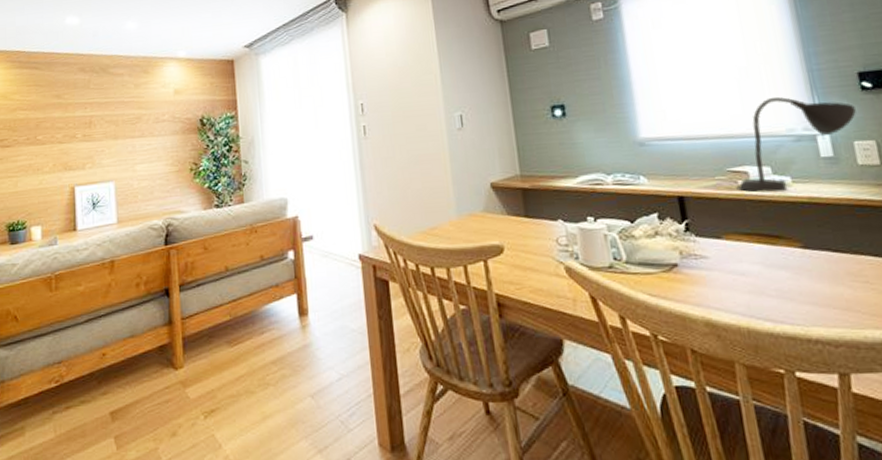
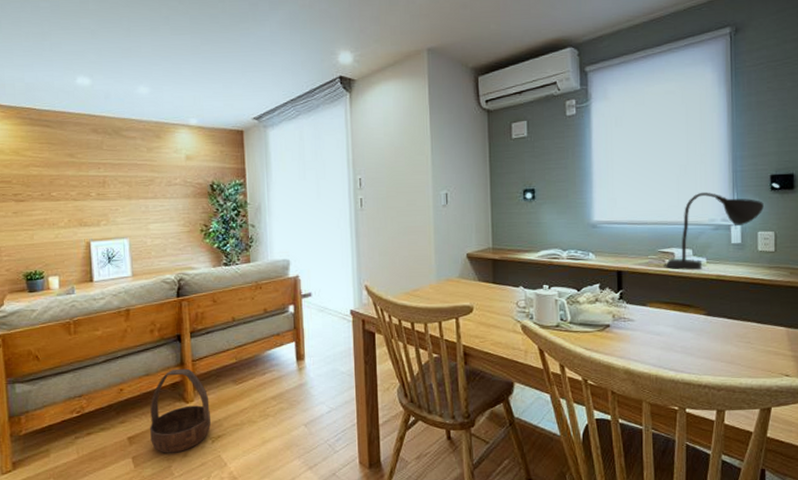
basket: none [135,328,204,432] -> present [150,368,212,453]

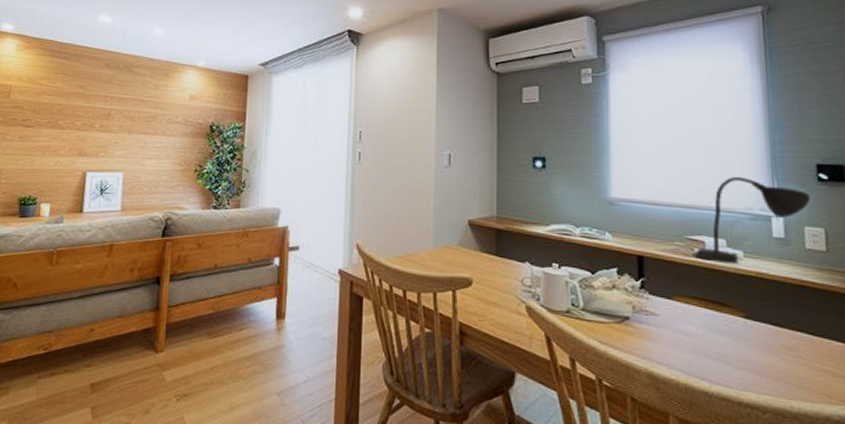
basket: present [150,368,212,453] -> none [113,313,180,408]

